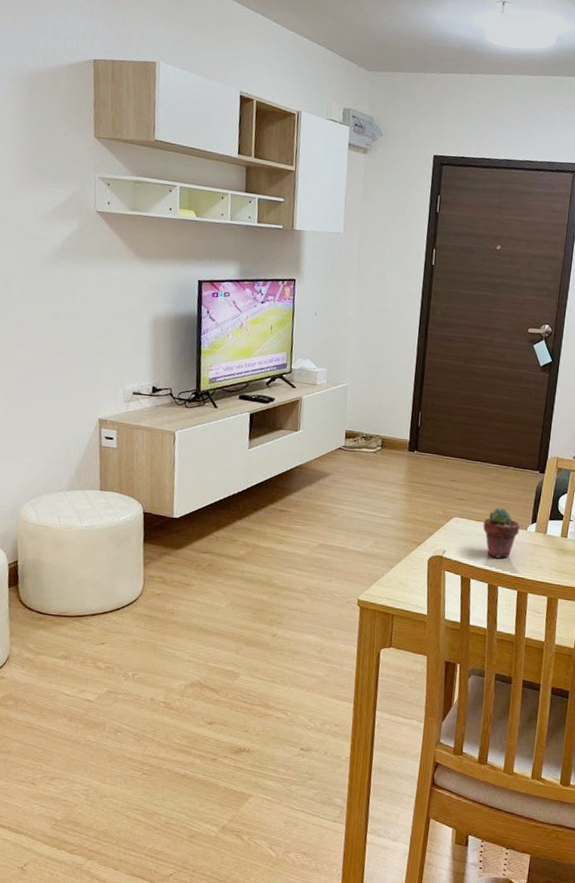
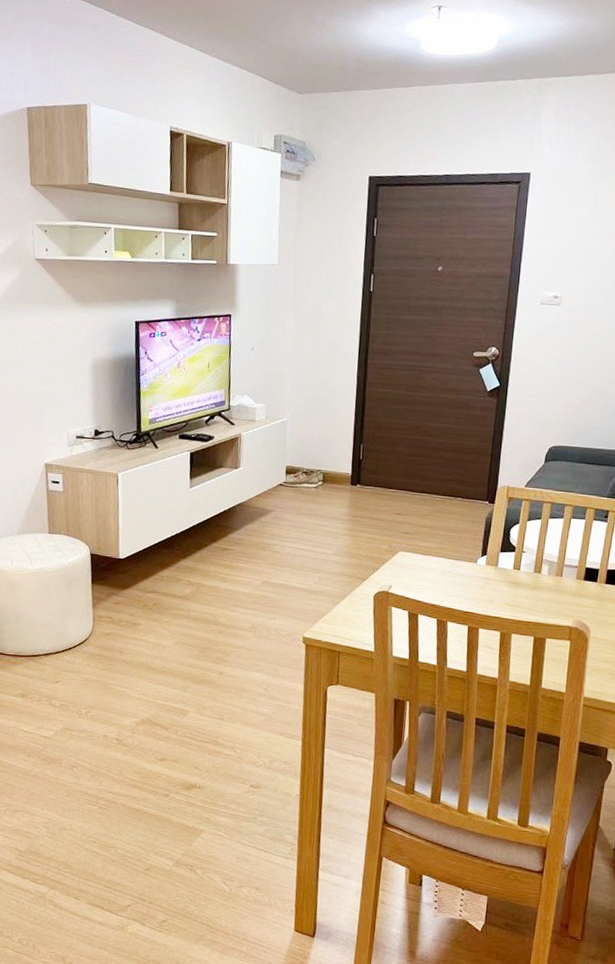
potted succulent: present [483,508,520,559] -> none [430,541,469,593]

